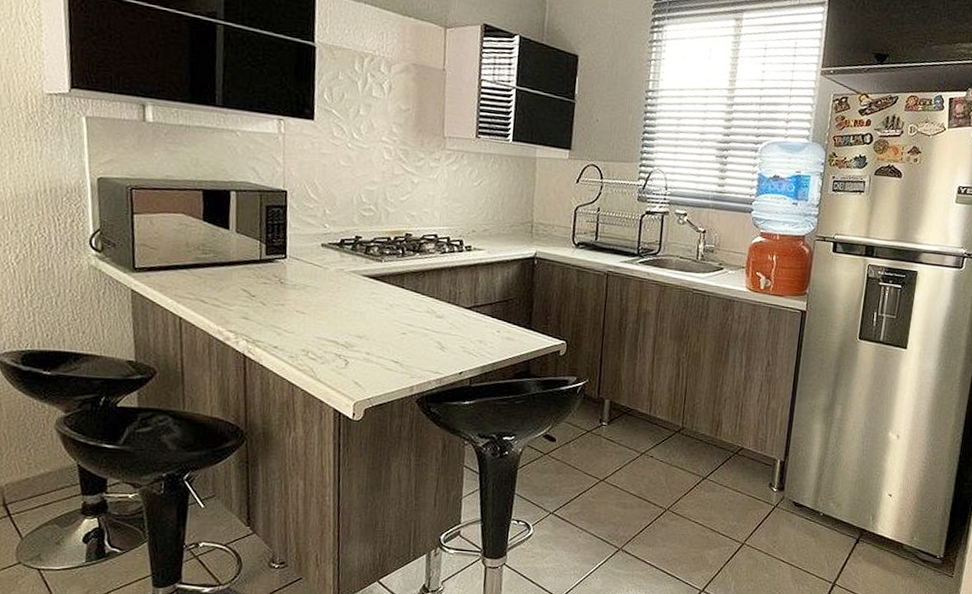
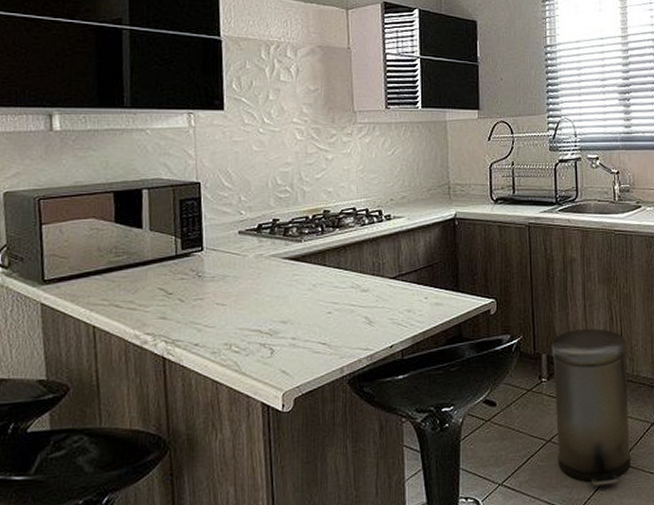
pedal bin: none [608,380,690,528] -> present [551,329,630,487]

